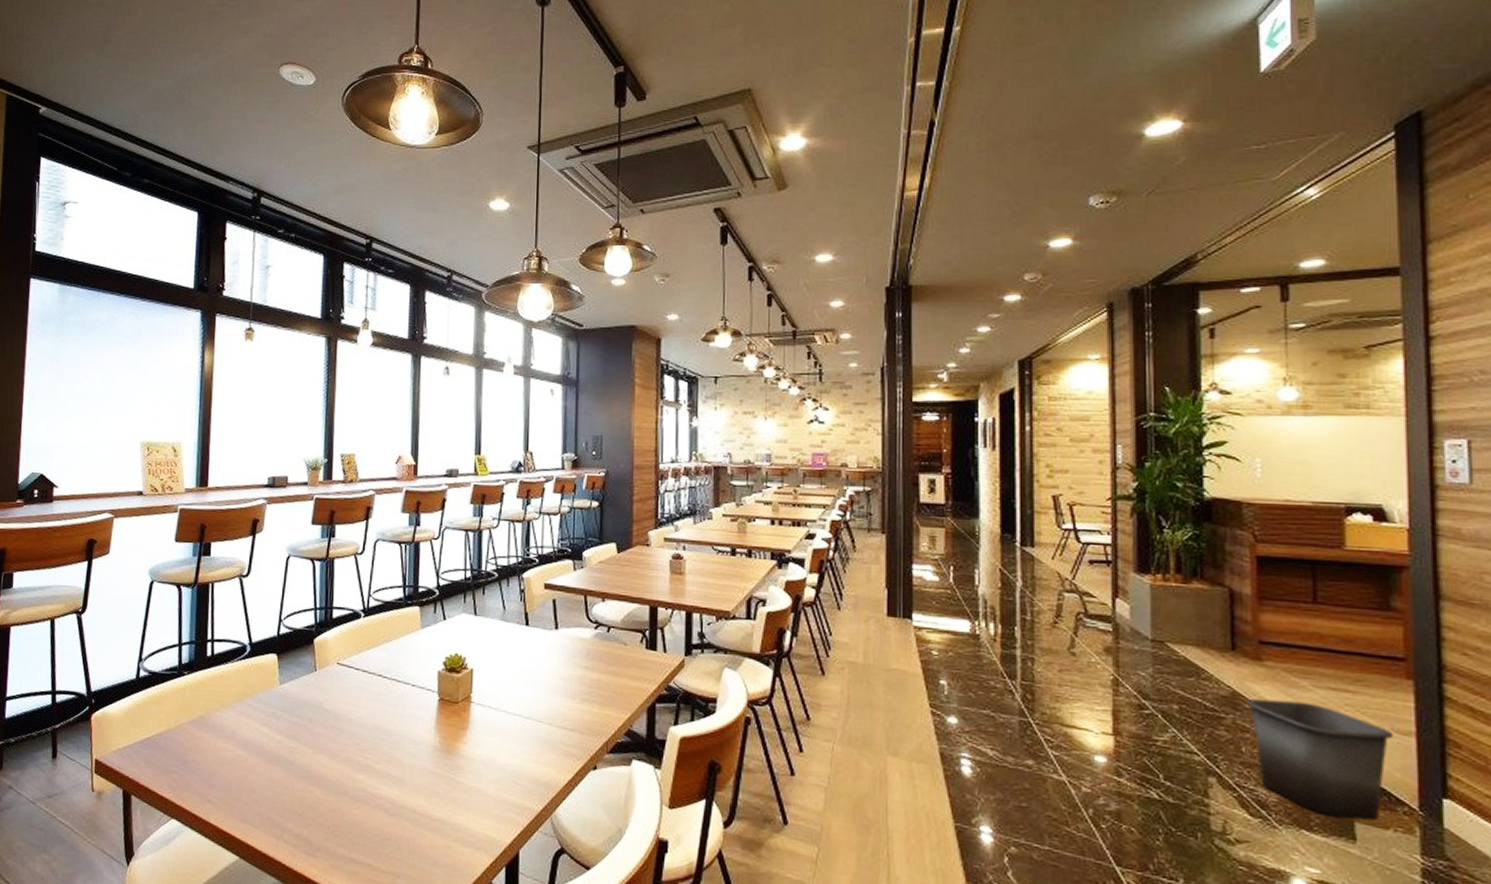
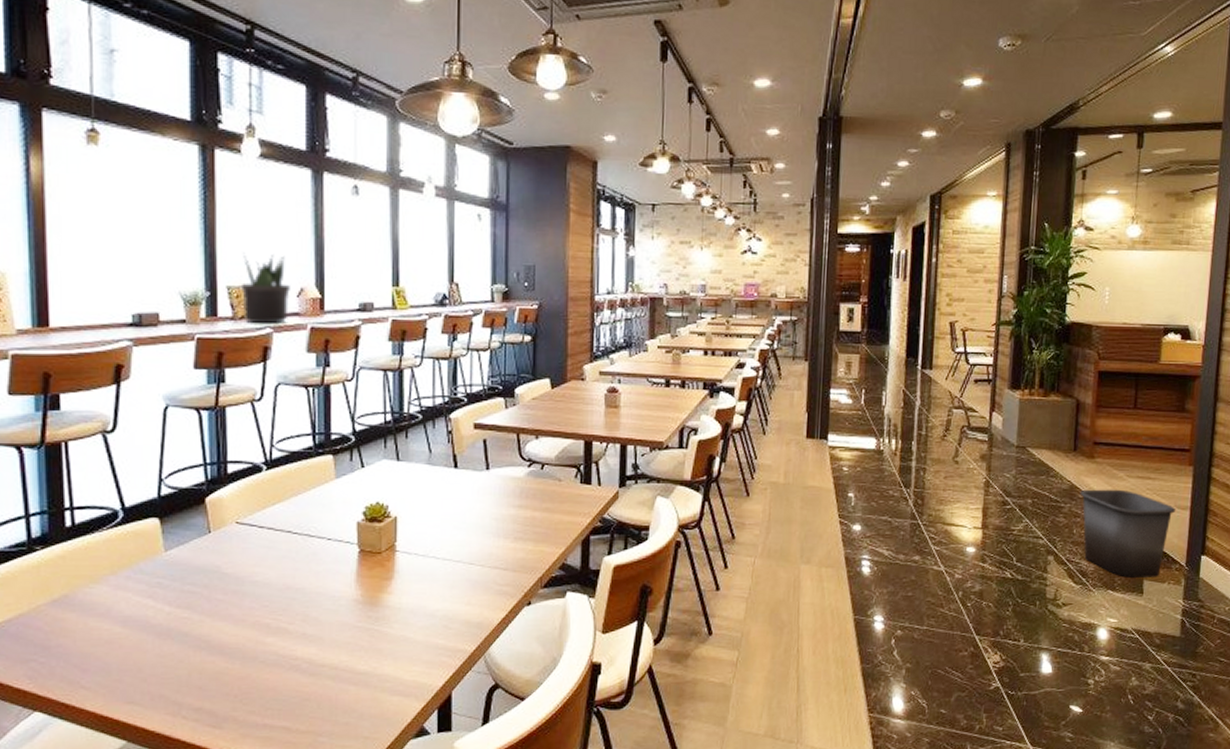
planter: none [352,425,391,487] -> present [242,252,290,324]

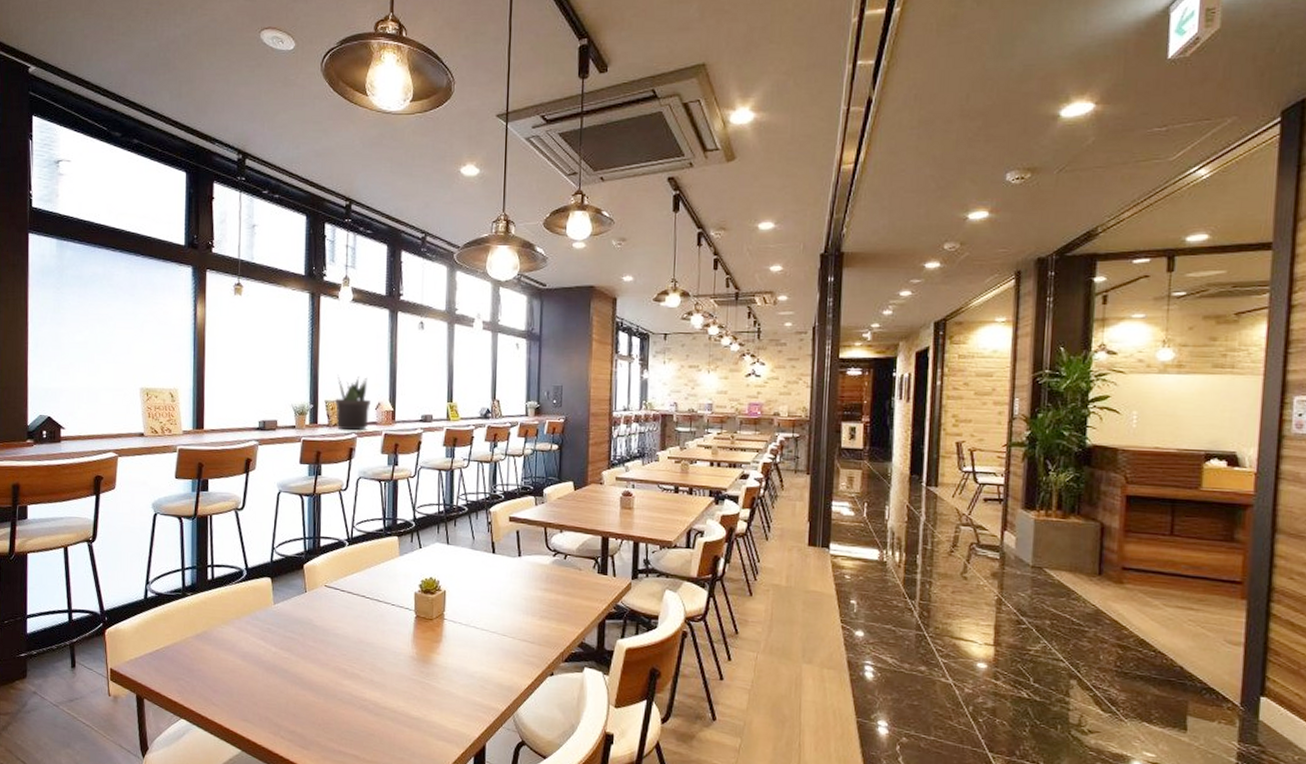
waste bin: present [1080,489,1175,578] -> none [1107,615,1225,714]

